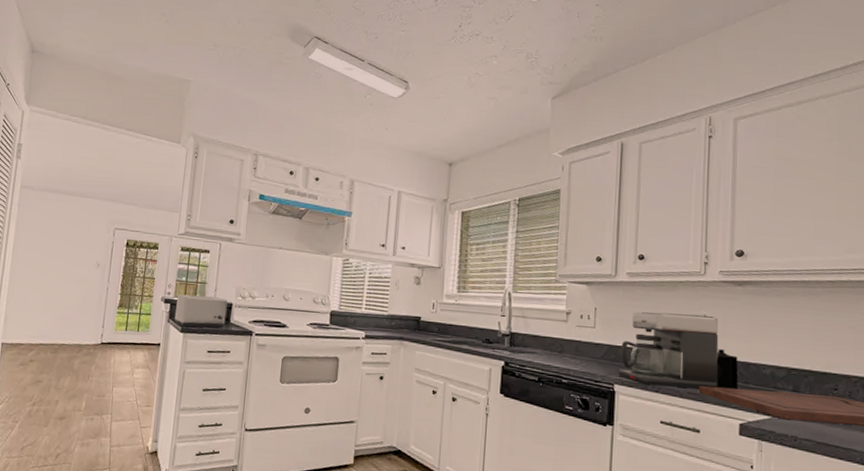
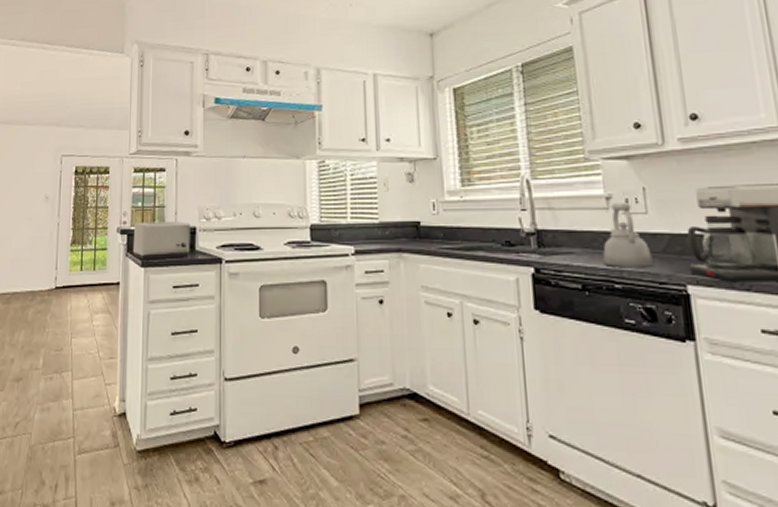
kettle: none [556,317,594,369] -> present [602,203,655,268]

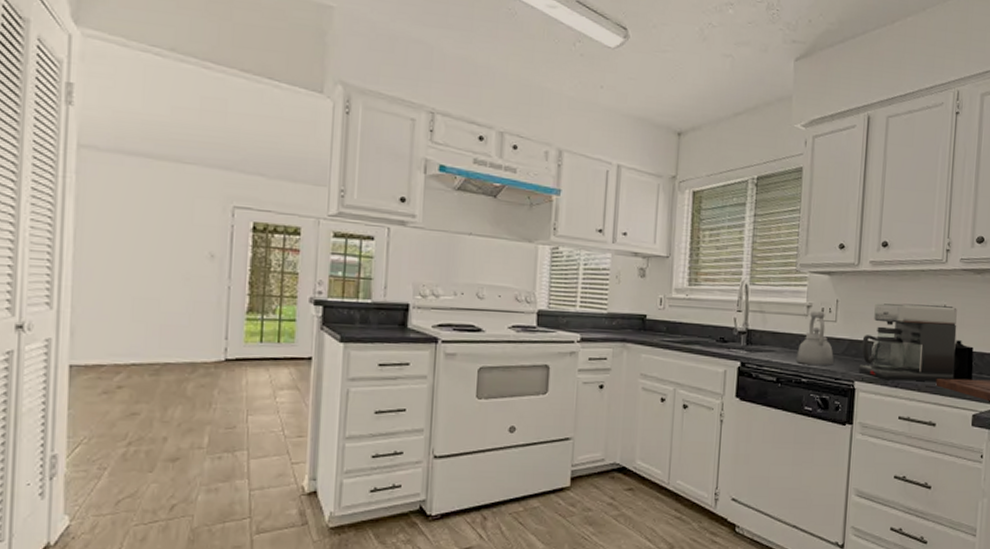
toaster: present [132,221,191,260] -> none [329,293,403,336]

